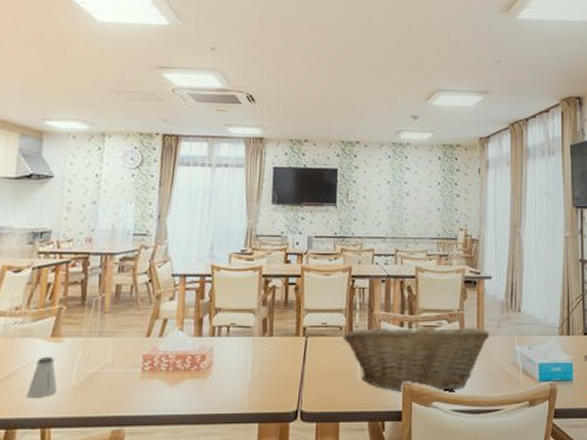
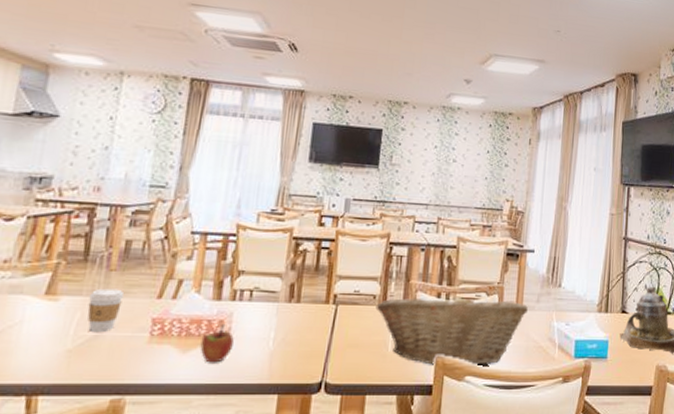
saltshaker: present [27,356,57,398] -> none [12,316,49,362]
coffee cup: none [87,329,118,370] -> present [87,288,125,333]
apple: none [186,358,215,395] -> present [200,323,234,363]

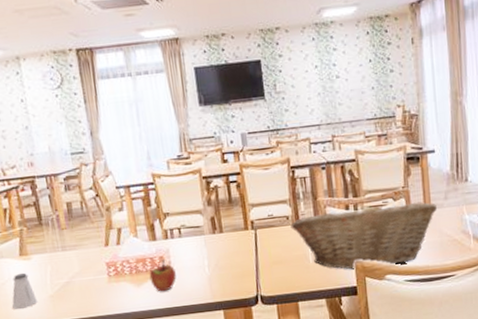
saltshaker: none [12,316,49,362] -> present [11,272,37,309]
coffee cup: present [87,288,125,333] -> none [52,243,80,280]

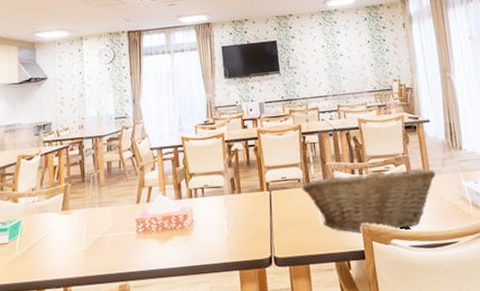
saltshaker: present [11,272,37,309] -> none [50,226,72,263]
apple: present [149,258,177,292] -> none [173,217,198,250]

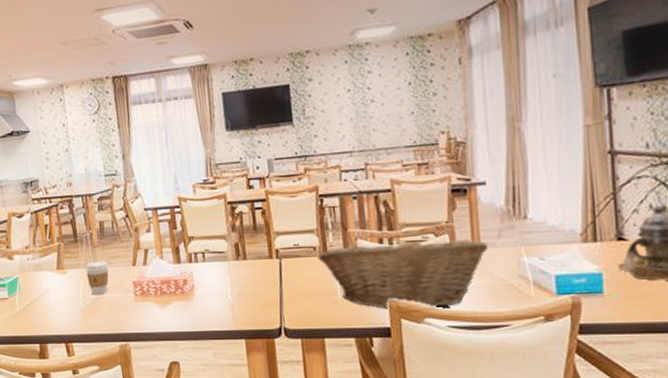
coffee cup: none [91,200,114,235] -> present [85,261,109,296]

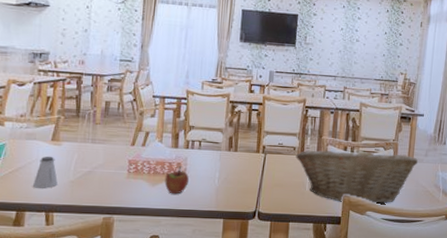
saltshaker: none [49,285,71,319] -> present [33,156,58,189]
coffee cup: present [85,261,109,296] -> none [82,137,108,170]
apple: none [173,282,199,315] -> present [164,165,189,194]

